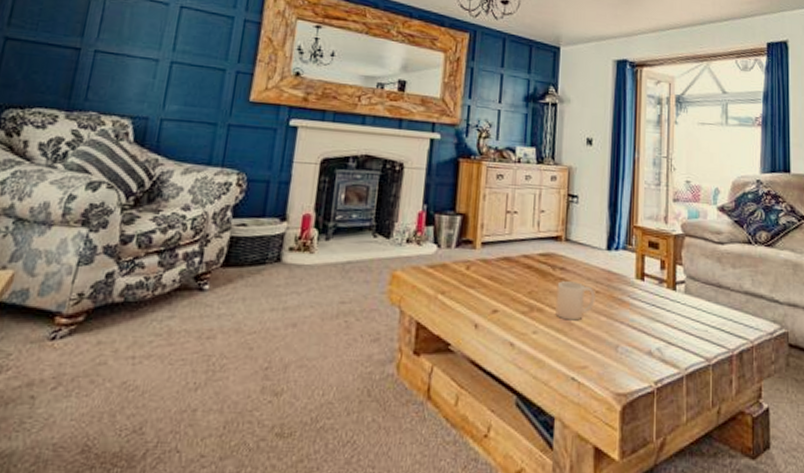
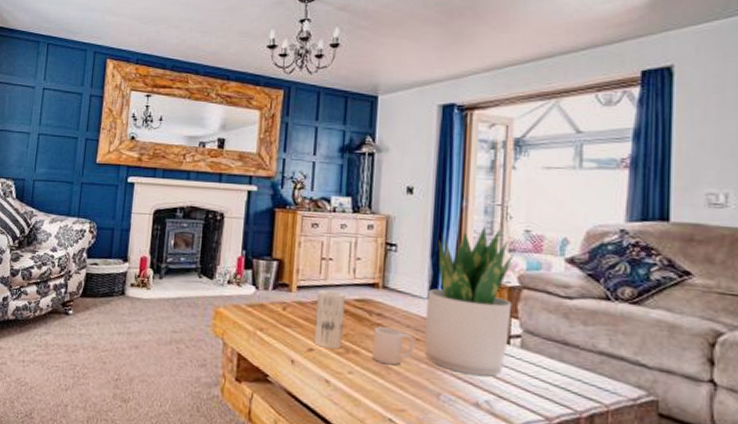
candle: none [498,244,531,309] -> present [313,289,347,349]
planter: none [603,178,678,324] -> present [424,227,514,377]

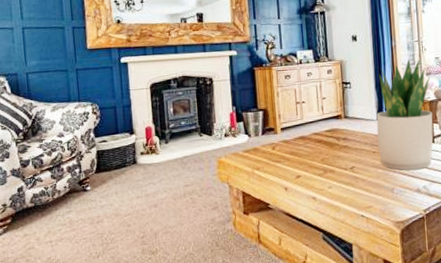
candle: present [313,289,347,349] -> none [296,126,321,173]
mug: present [372,326,416,366] -> none [342,147,373,176]

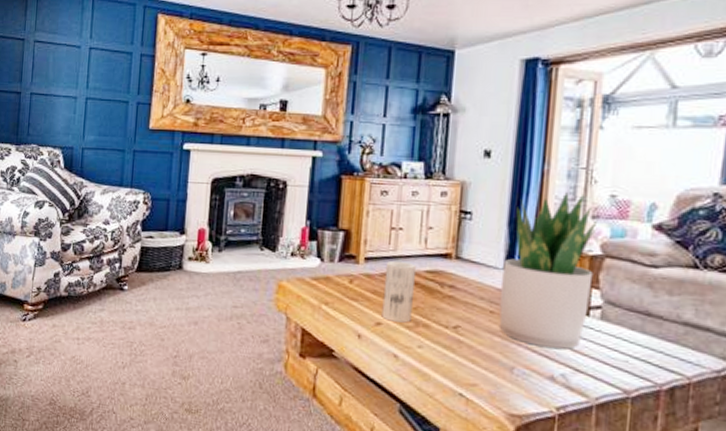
candle: none [296,126,321,173] -> present [381,260,417,323]

